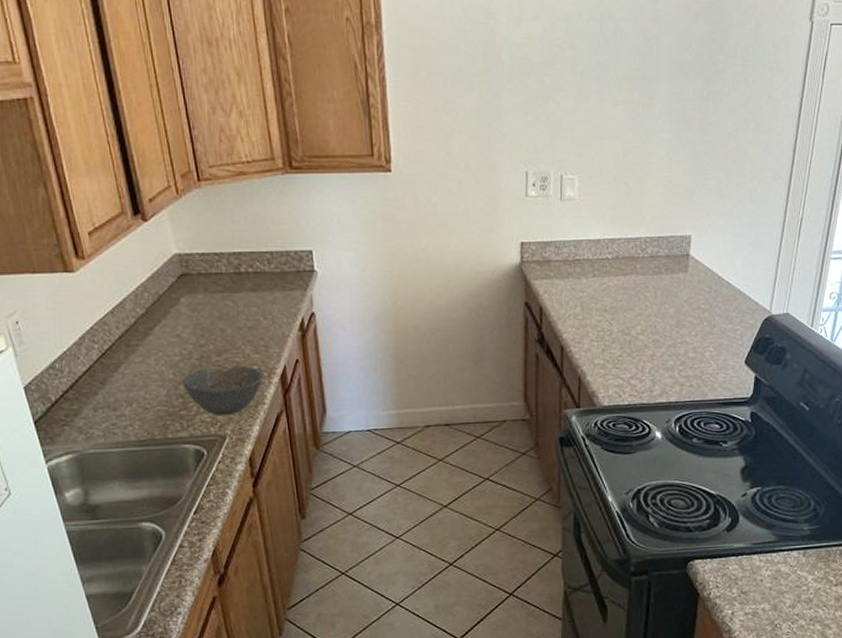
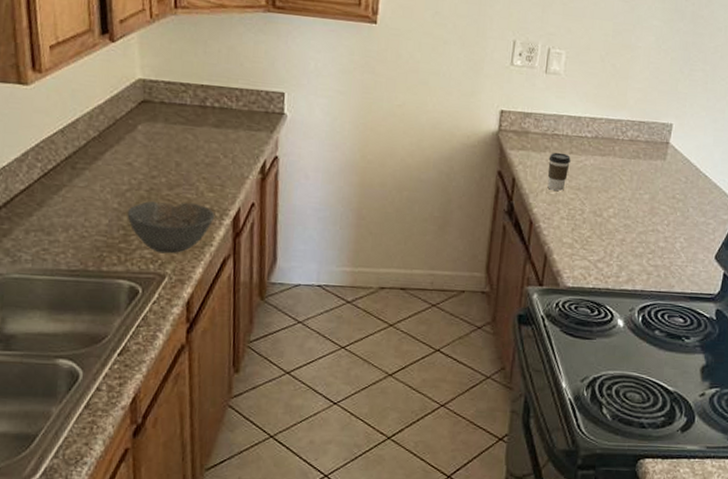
coffee cup: none [572,277,594,314] -> present [547,152,571,191]

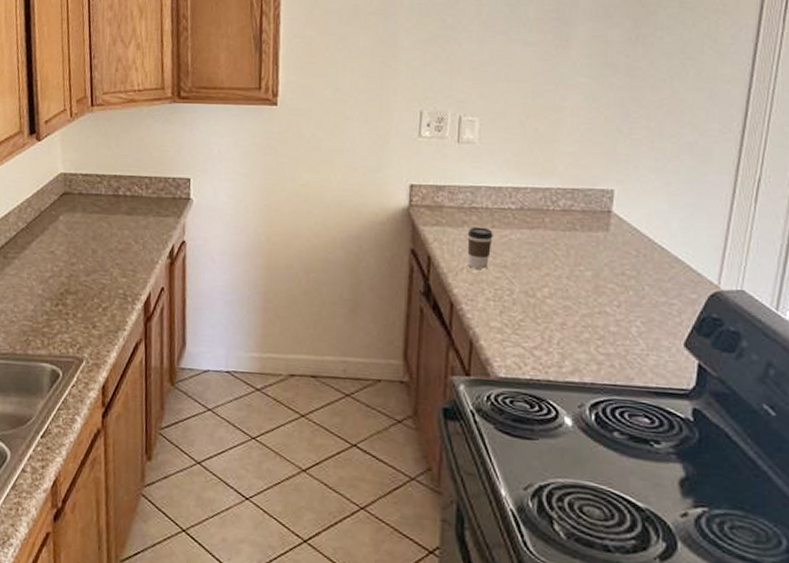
bowl: present [127,201,215,254] -> none [49,287,128,338]

